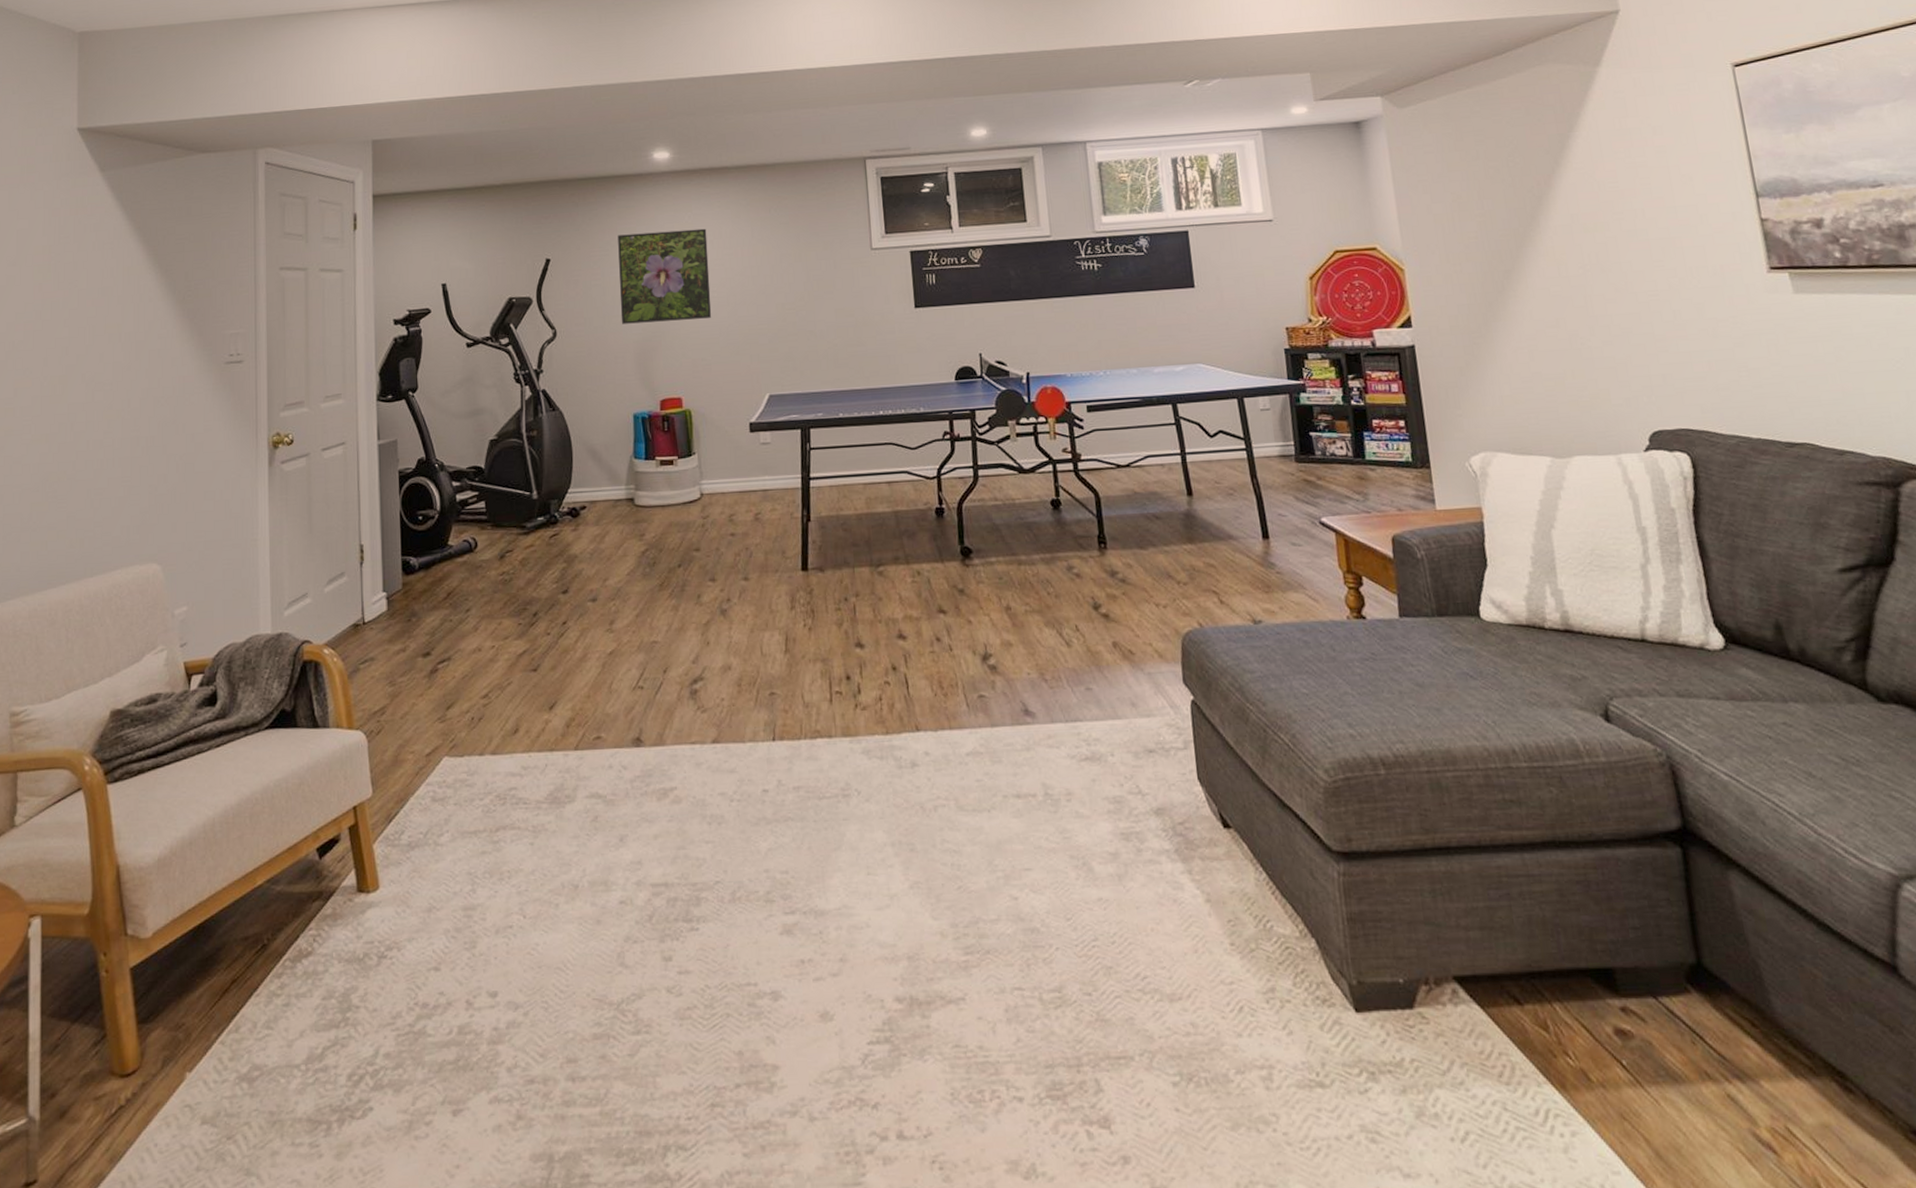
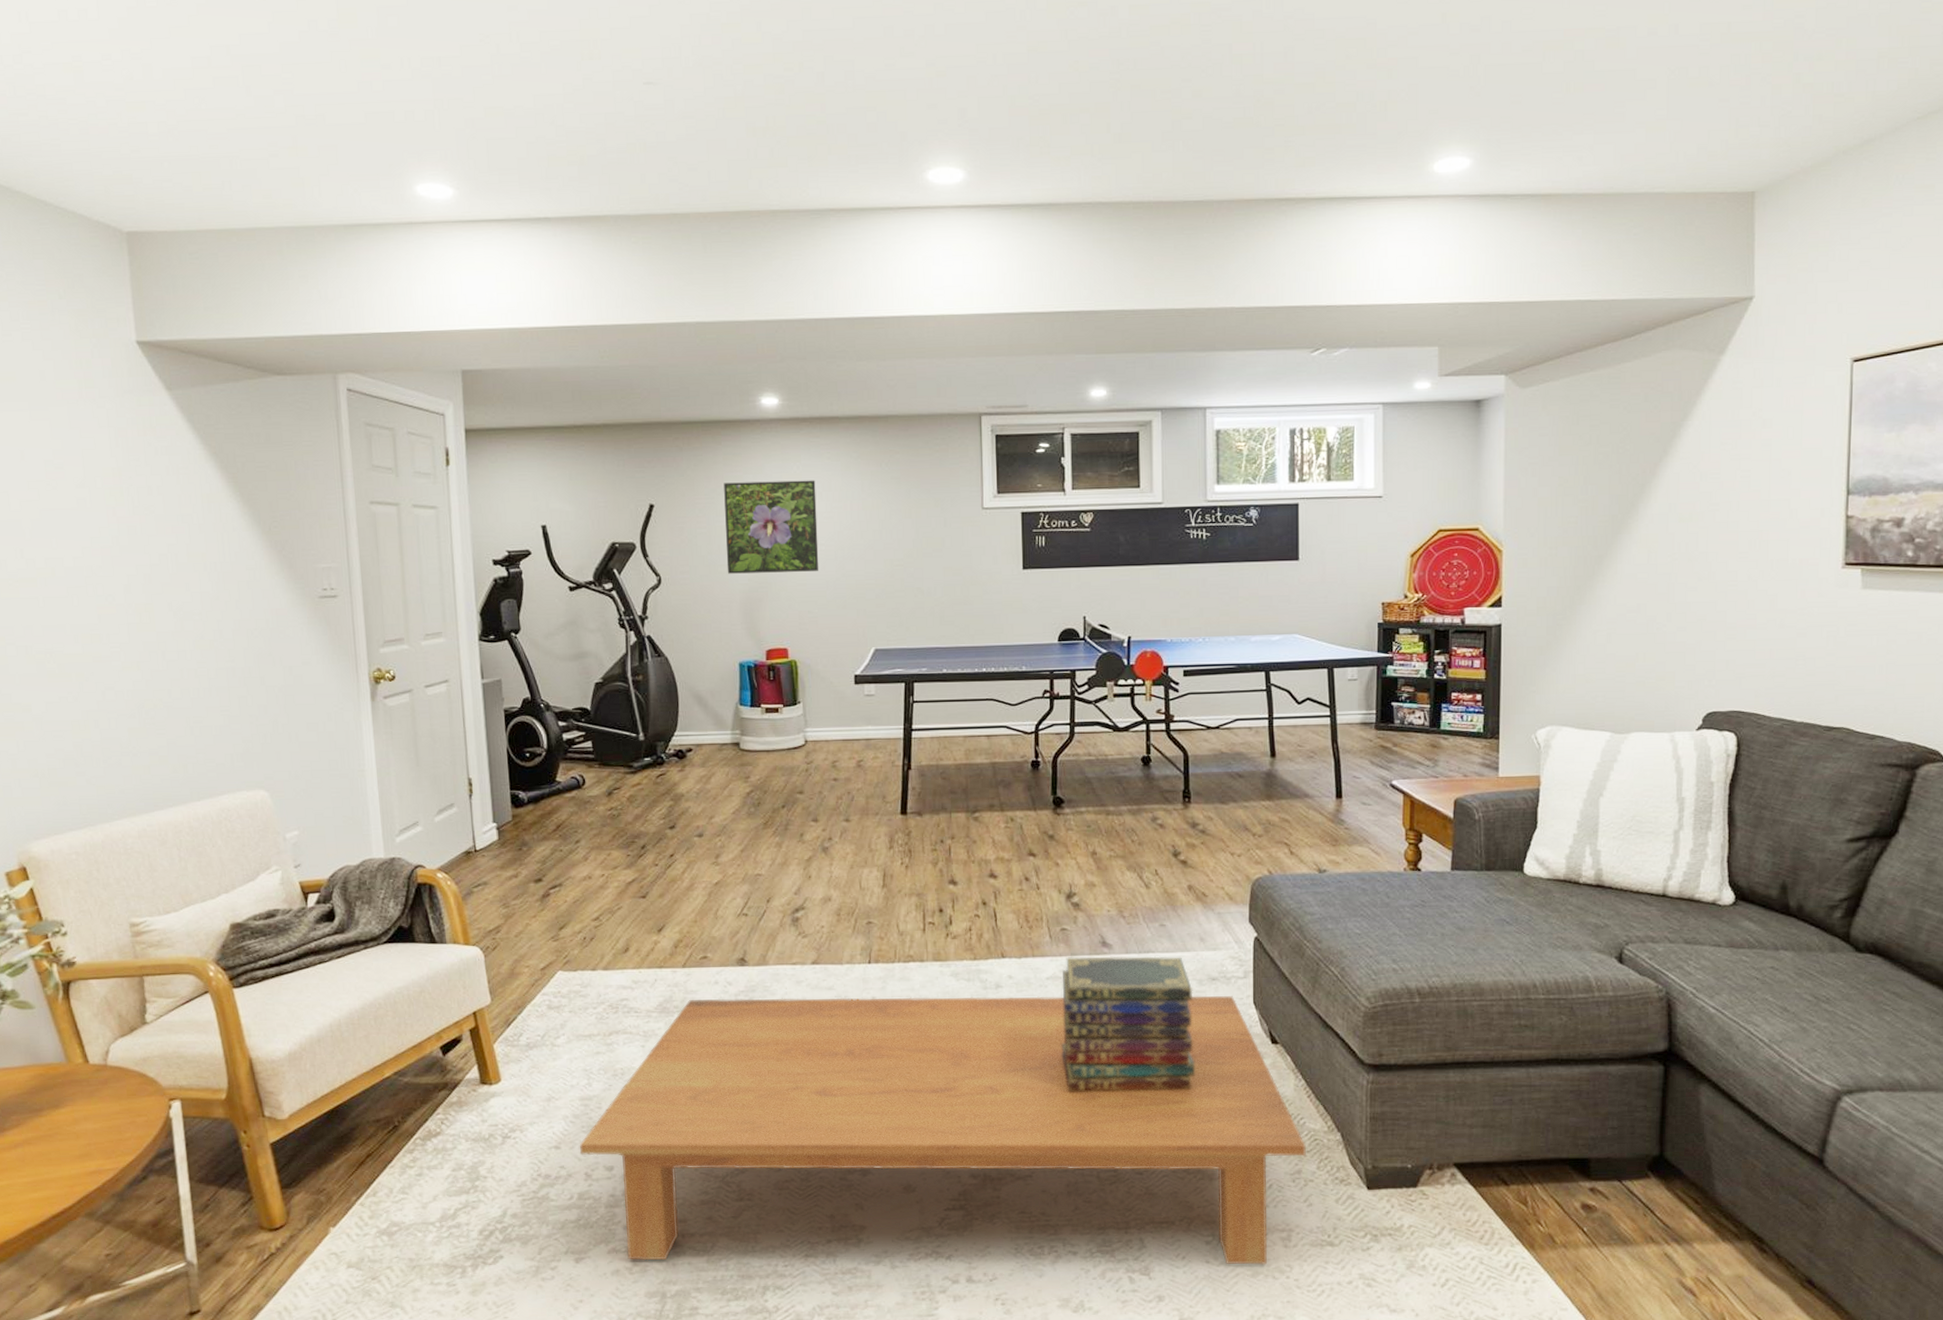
coffee table: none [461,771,1278,1114] -> present [579,996,1306,1265]
book stack: none [983,725,1140,892] -> present [1061,956,1195,1093]

